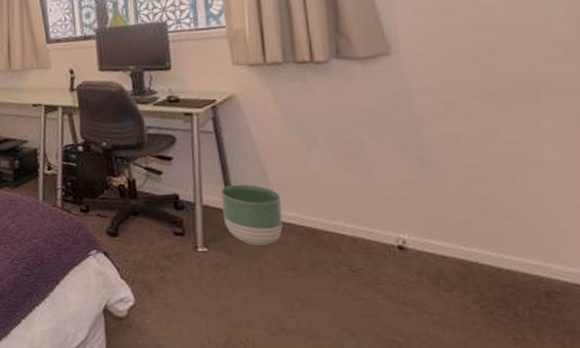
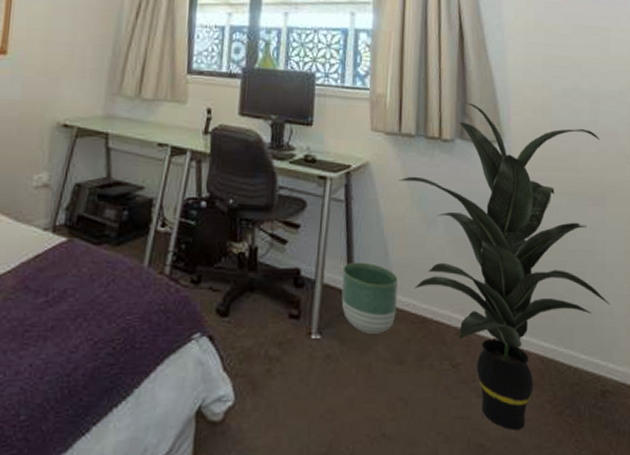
indoor plant: none [269,20,552,328] -> present [398,102,610,430]

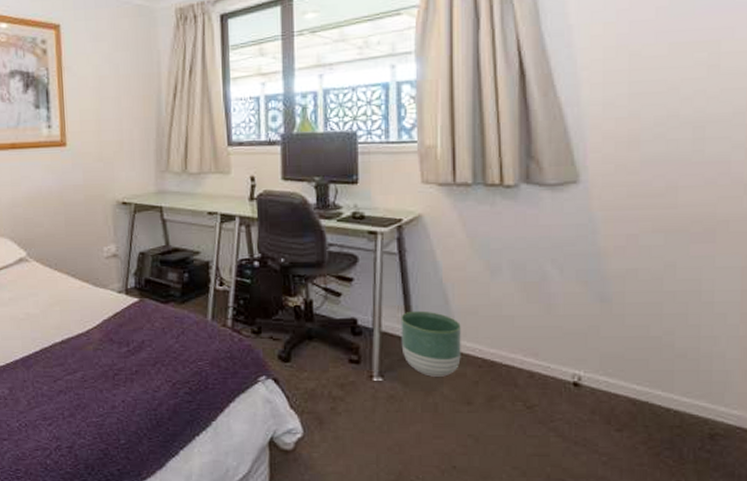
indoor plant: present [398,102,610,430] -> none [455,144,721,468]

